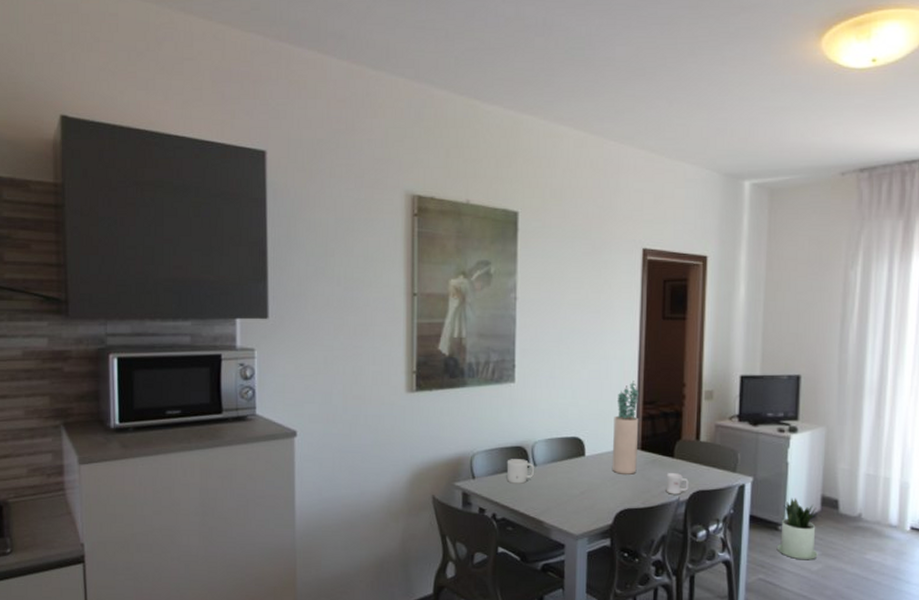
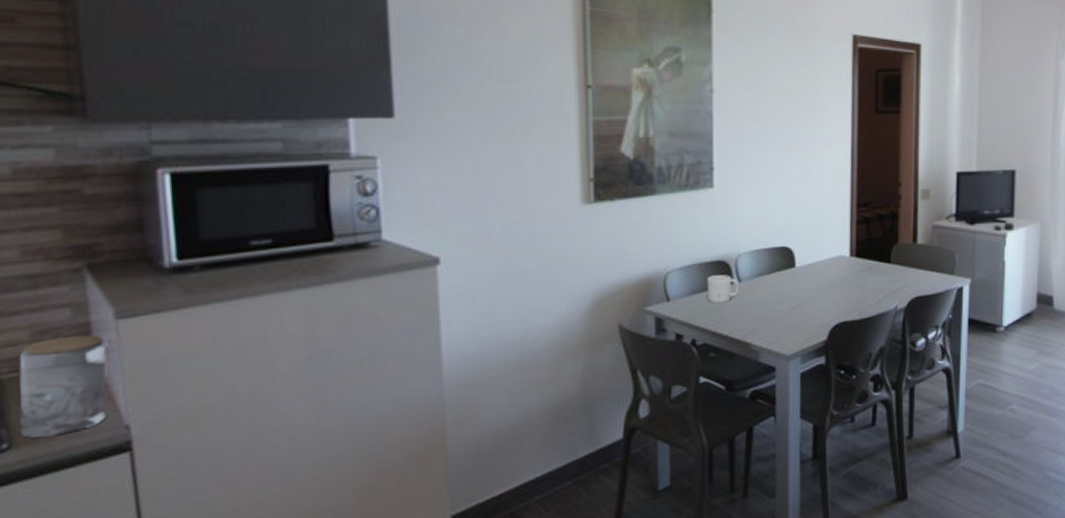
jar: none [17,474,72,547] -> present [18,334,107,438]
vase: present [612,381,640,475] -> none [825,181,853,285]
mug: present [666,473,689,495] -> none [883,280,907,303]
planter: present [776,498,818,561] -> none [995,297,1035,361]

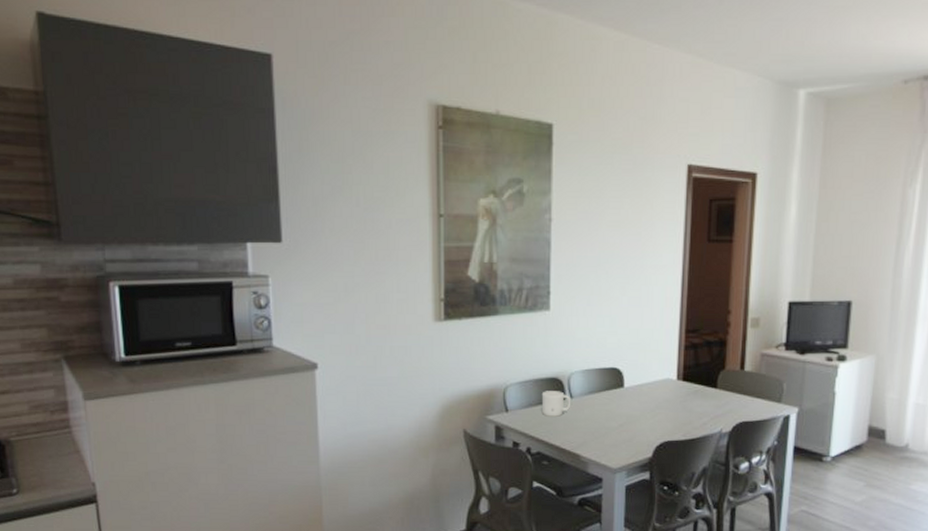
jar: present [18,334,107,438] -> none [22,411,79,487]

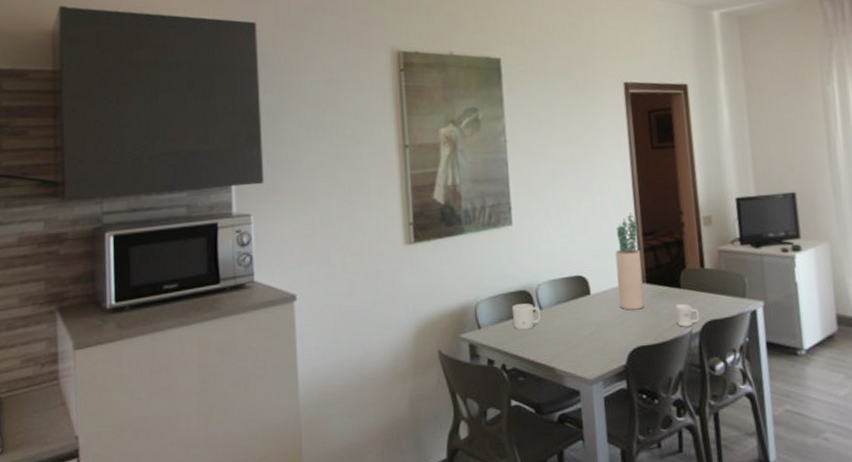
vase: none [652,308,682,406] -> present [615,213,645,311]
mug: none [708,404,732,426] -> present [675,304,700,327]

